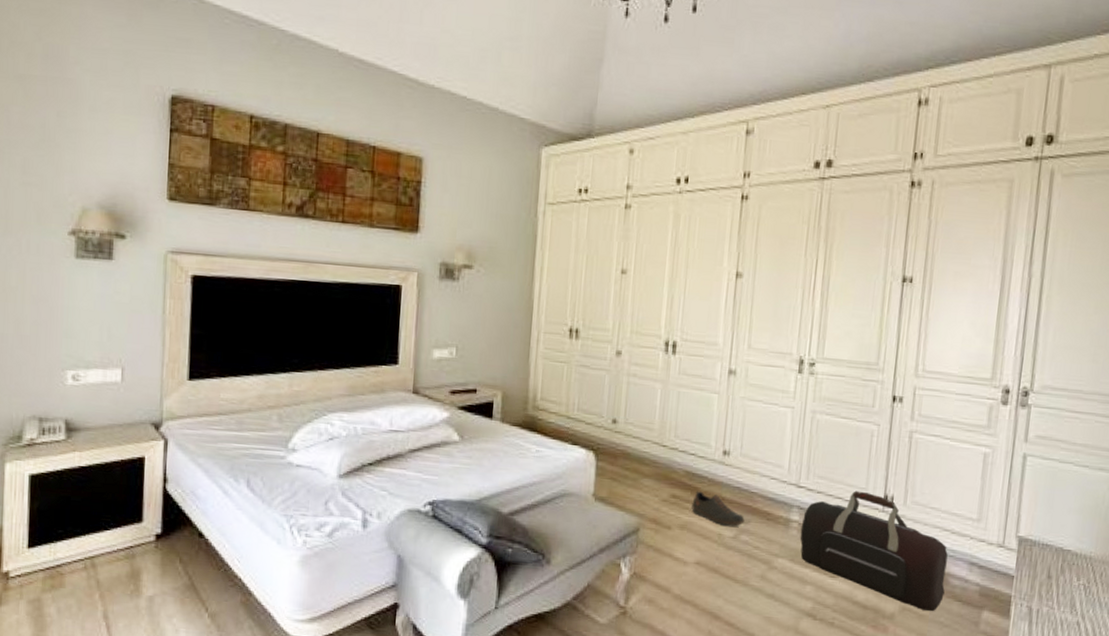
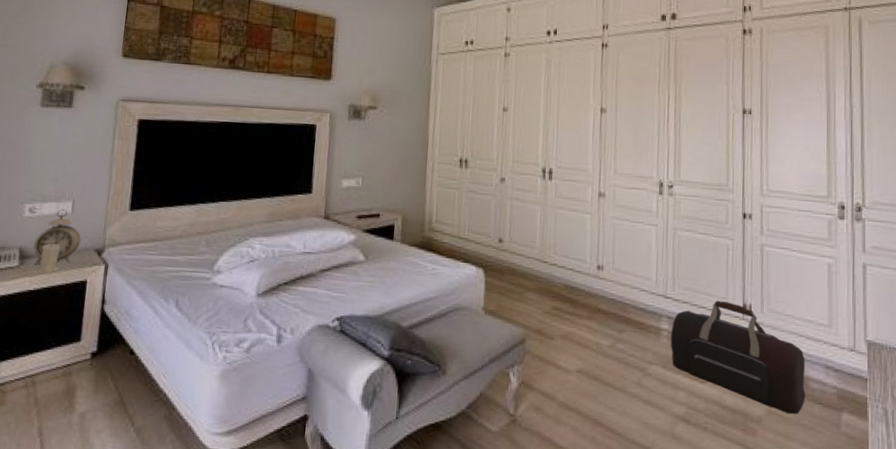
alarm clock: none [81,377,135,439] -> present [33,209,82,265]
candle: none [86,415,110,449] -> present [36,243,59,274]
shoe: present [691,491,745,526] -> none [571,303,620,336]

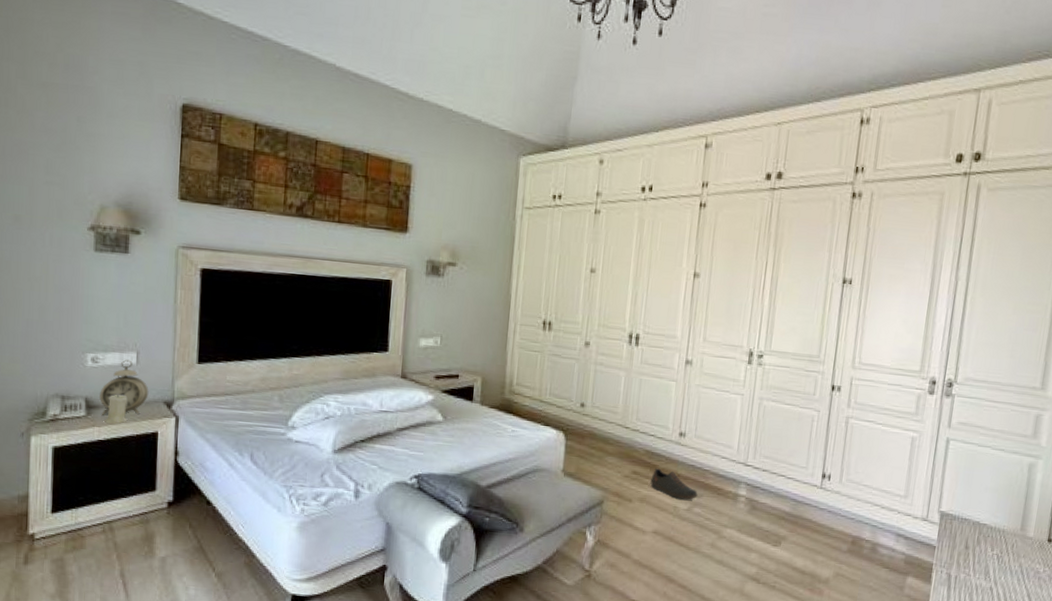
shoe: none [571,303,620,336] -> present [650,468,698,500]
duffel bag: present [670,300,805,414] -> none [746,469,878,576]

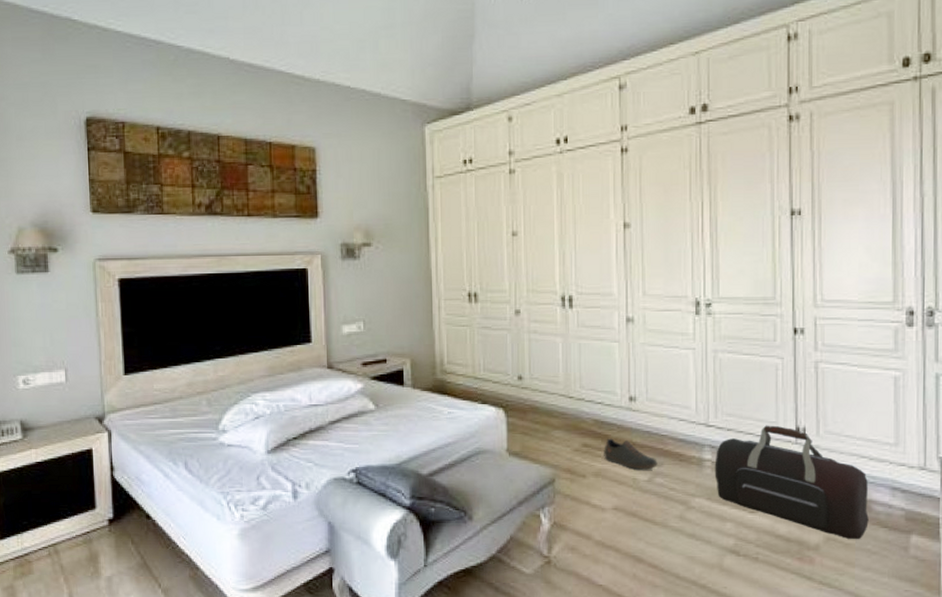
alarm clock: present [99,359,149,415] -> none [33,378,80,437]
candle: present [104,394,127,425] -> none [40,414,61,445]
duffel bag: none [746,469,878,576] -> present [714,425,869,539]

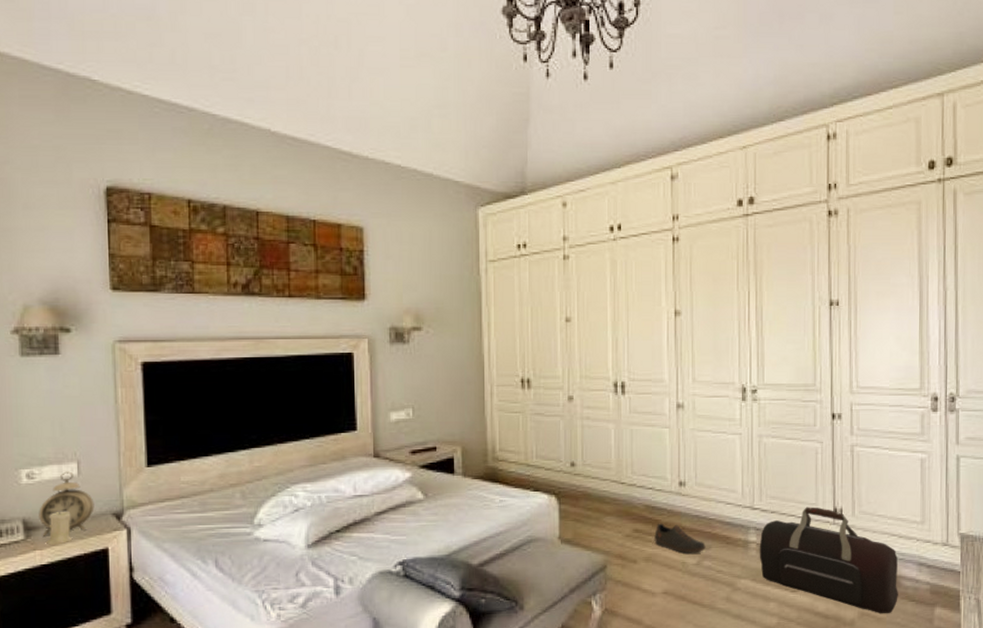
alarm clock: none [33,378,80,437] -> present [39,471,95,536]
candle: none [40,414,61,445] -> present [46,511,72,545]

